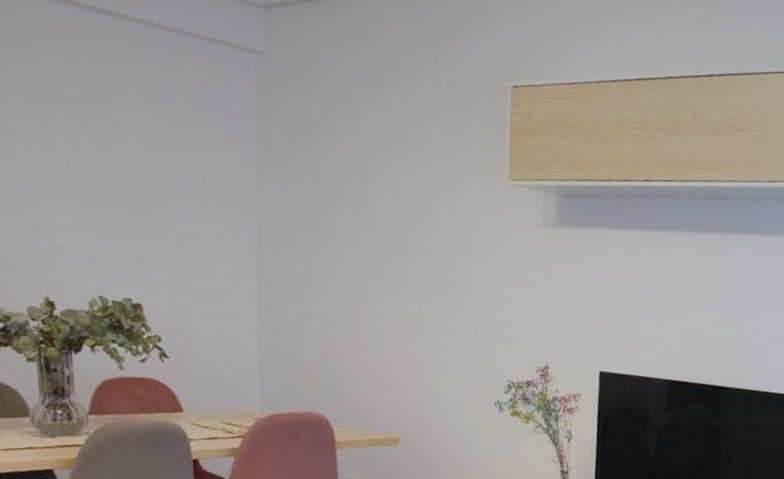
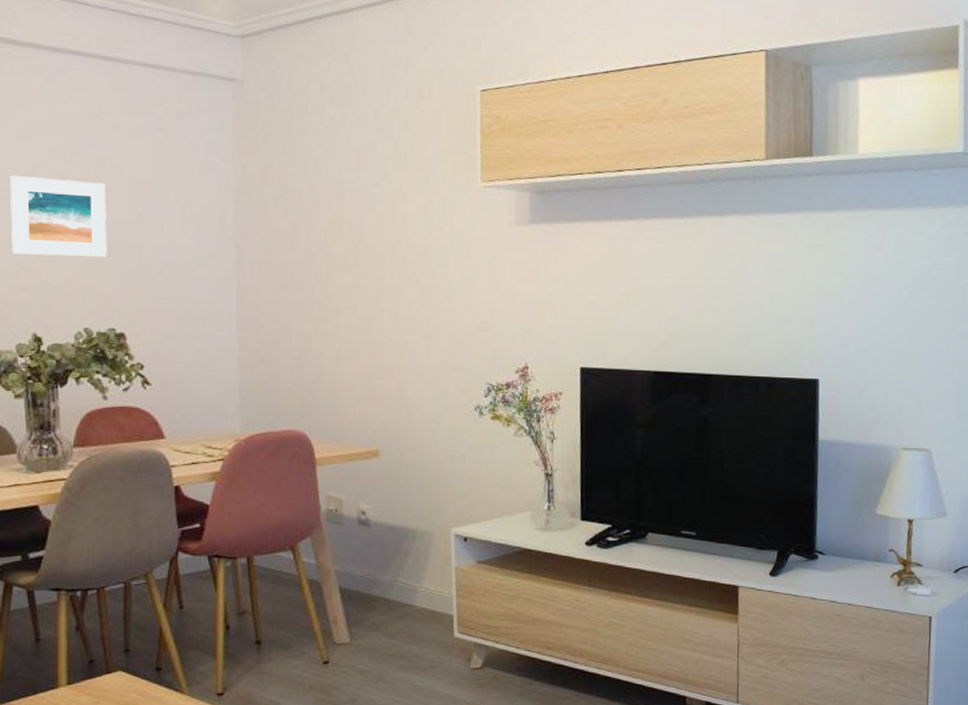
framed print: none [17,131,123,225] -> present [9,175,107,258]

